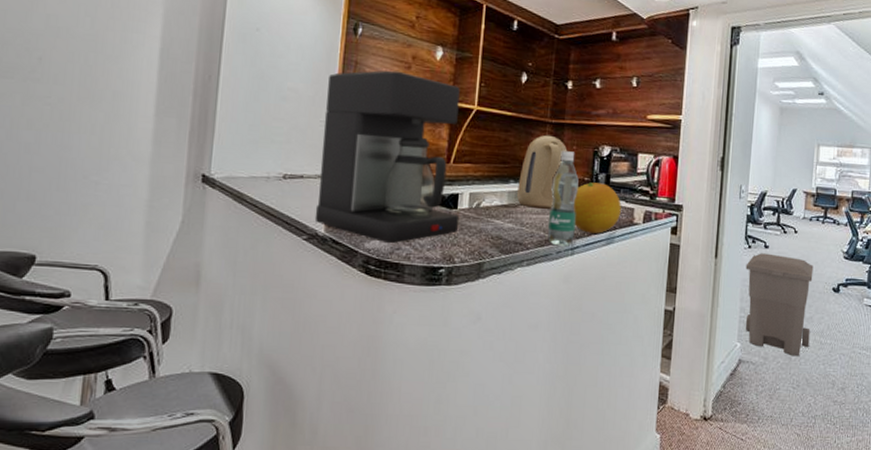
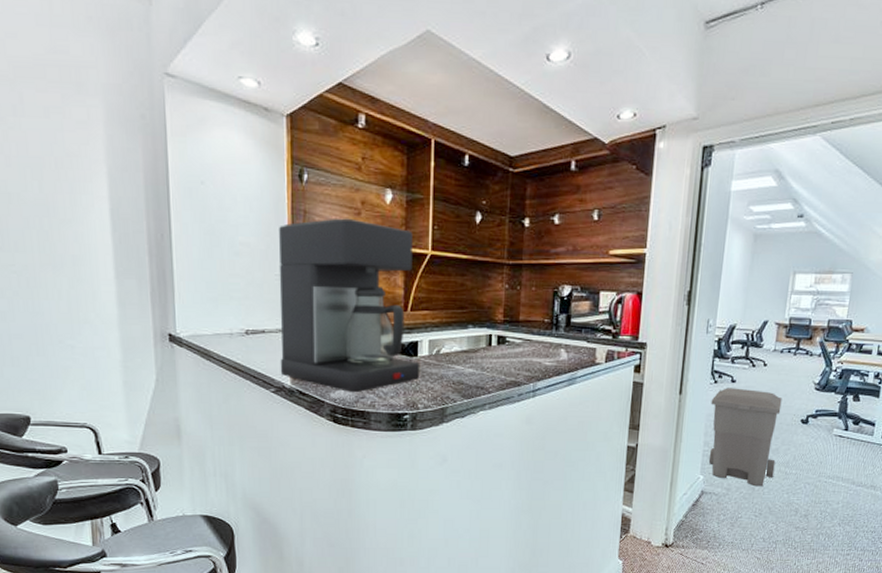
kettle: present [517,134,568,210] -> none [477,277,526,354]
bottle: present [547,151,579,246] -> none [508,293,539,389]
fruit: present [574,182,621,234] -> none [534,324,583,375]

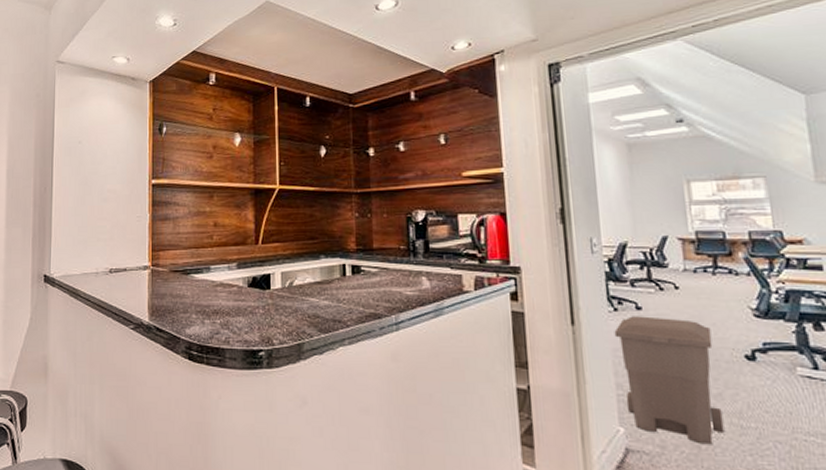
coffee maker: present [279,218,420,392] -> none [139,161,274,328]

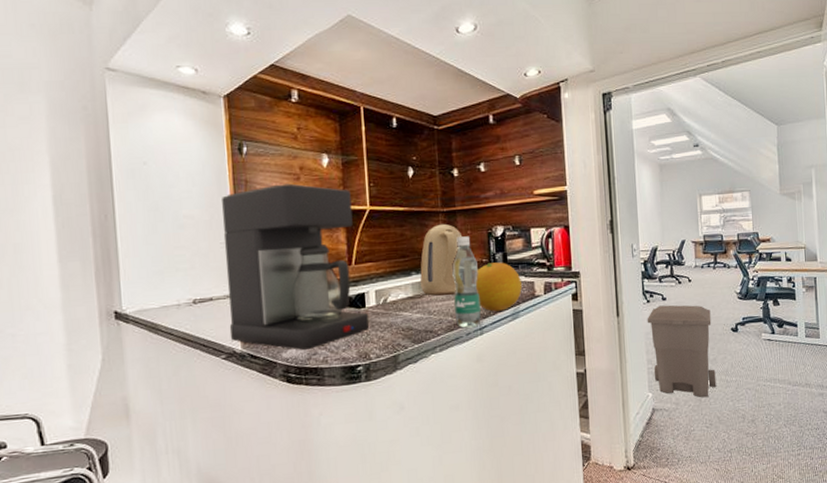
coffee maker: none [139,161,274,328] -> present [222,183,370,350]
kettle: none [329,205,378,284] -> present [420,223,463,297]
bottle: none [365,220,397,321] -> present [452,236,481,328]
fruit: none [392,250,447,305] -> present [476,262,522,312]

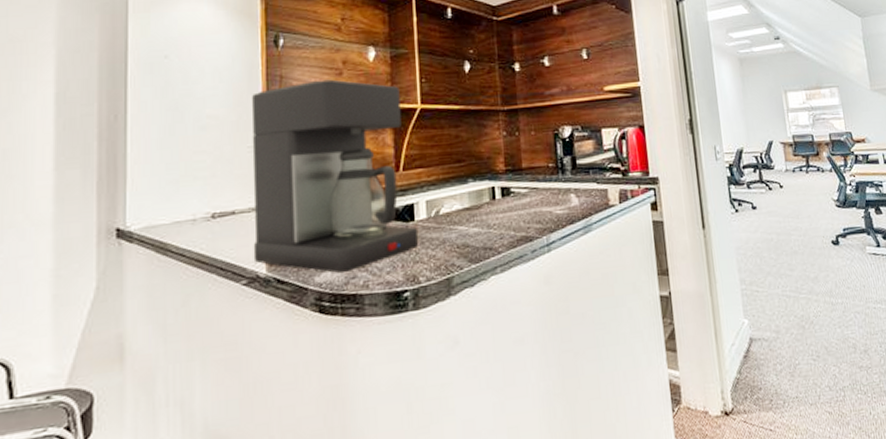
kettle: present [420,223,463,297] -> none [477,123,526,207]
bottle: present [452,236,481,328] -> none [514,137,549,244]
fruit: present [476,262,522,312] -> none [541,167,594,224]
recycling bin: present [647,305,716,398] -> none [736,214,821,324]

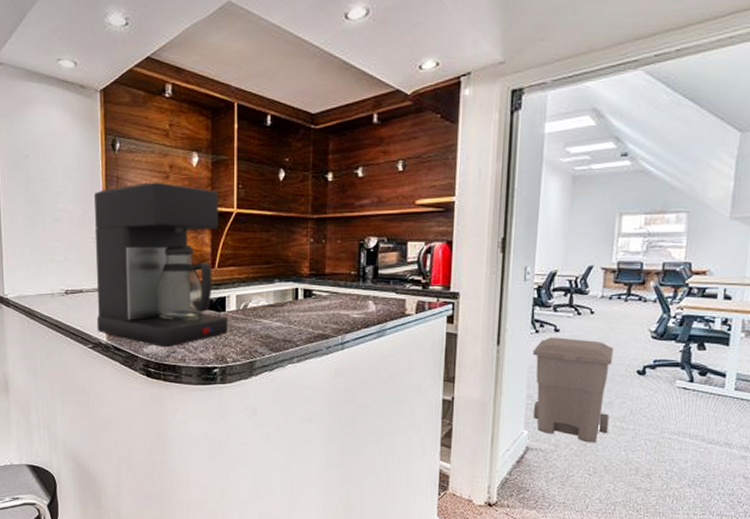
recycling bin: none [736,214,821,324] -> present [532,337,614,443]

